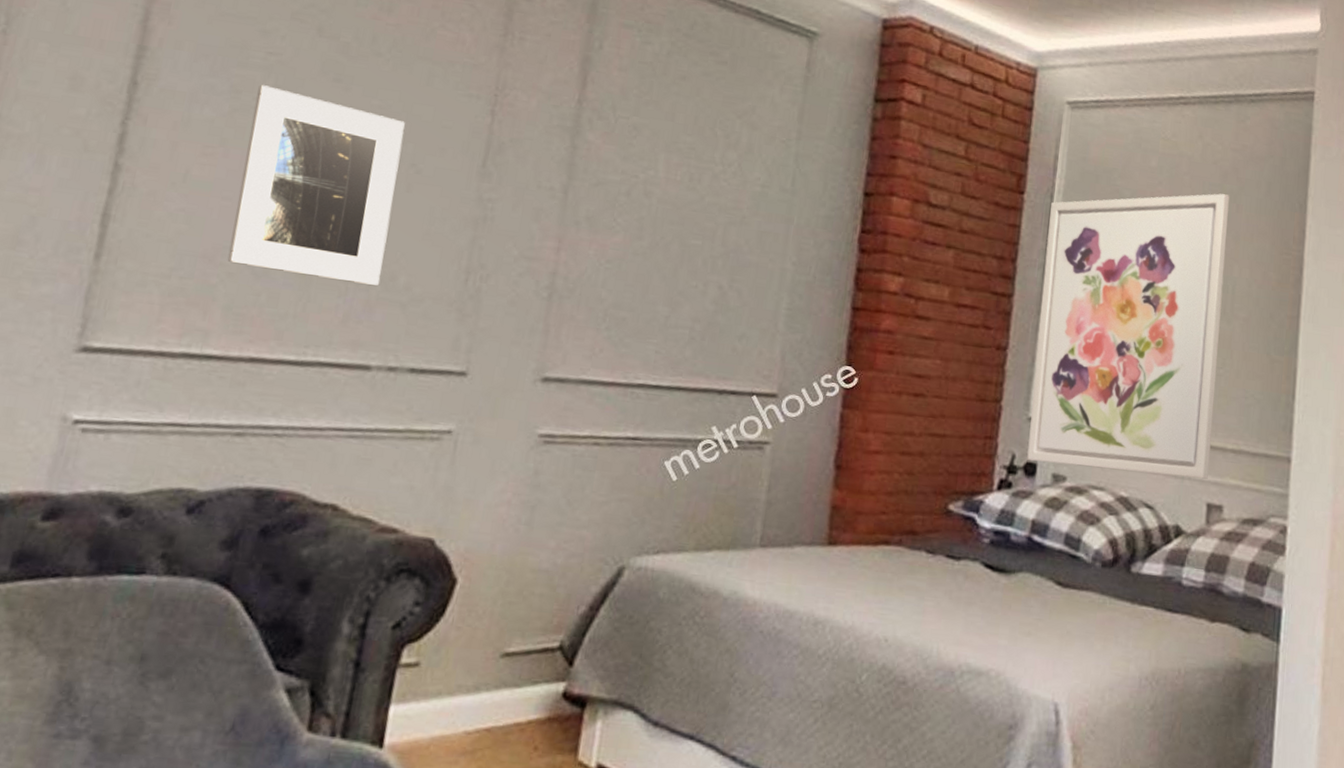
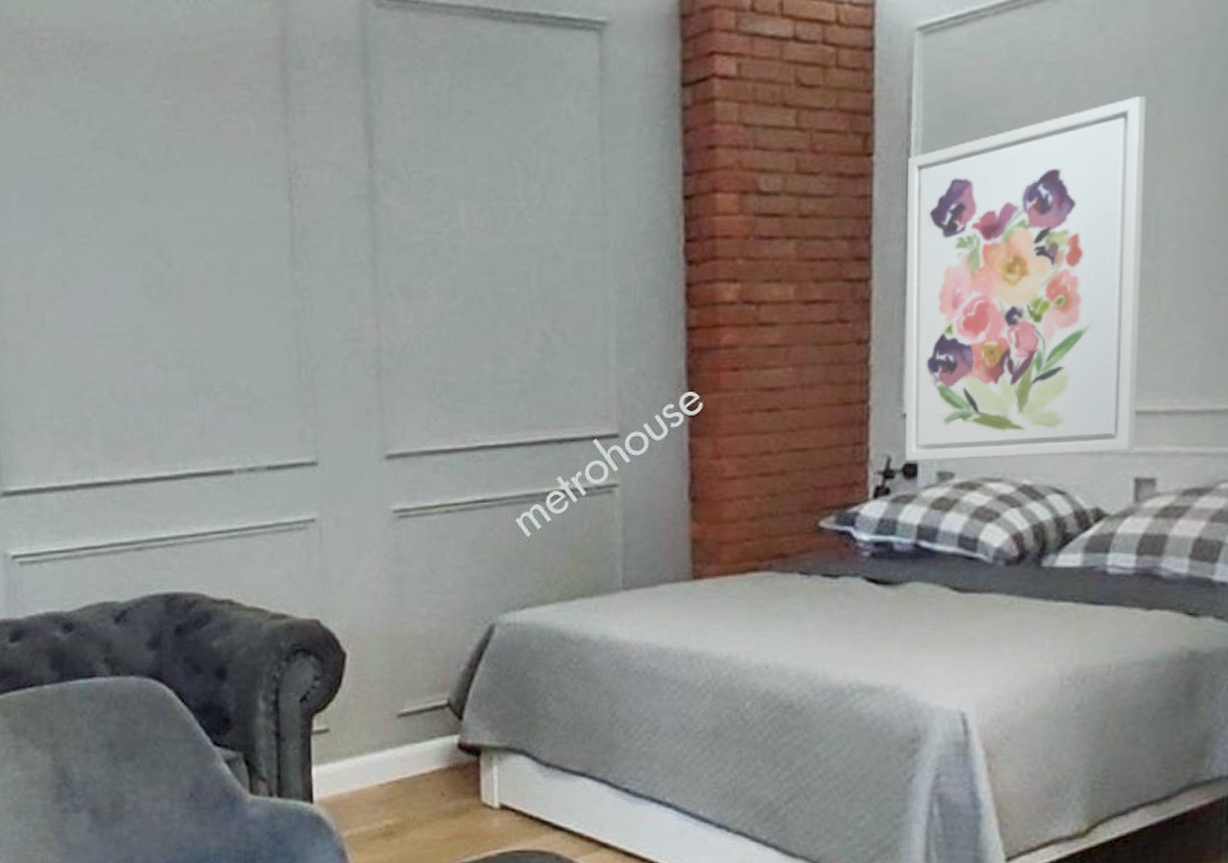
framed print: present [227,85,405,286] -> none [81,220,224,396]

